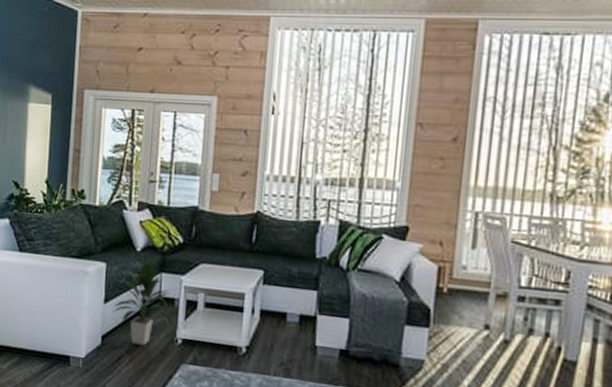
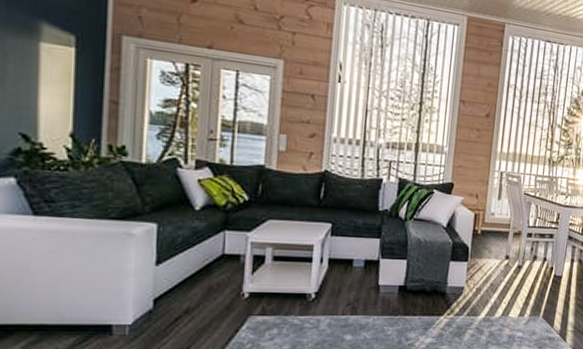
indoor plant: present [113,258,174,346] -> none [167,216,240,304]

